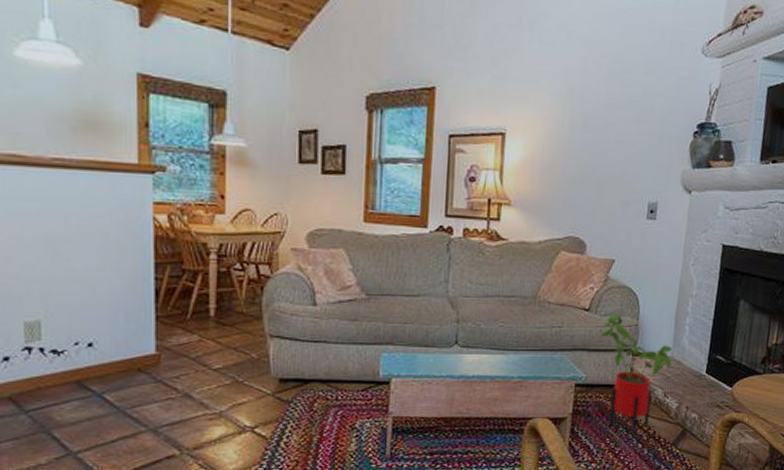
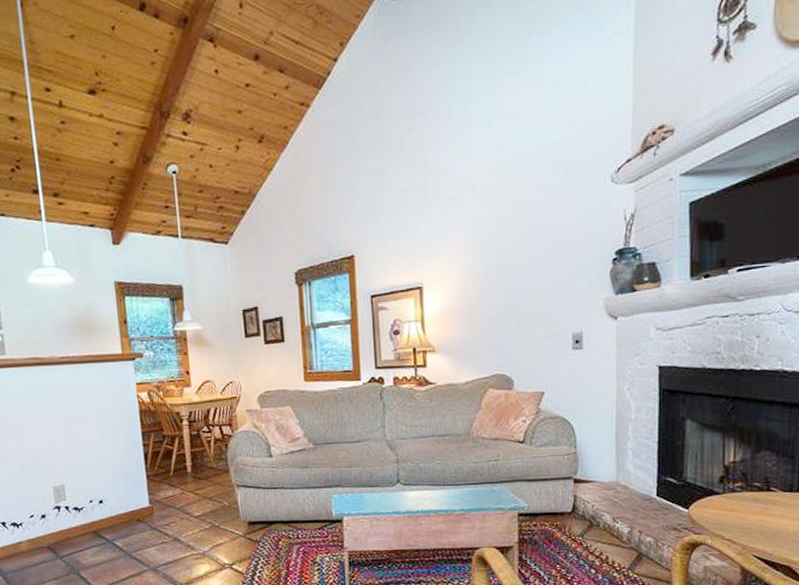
house plant: present [599,313,673,435] -> none [536,443,618,561]

